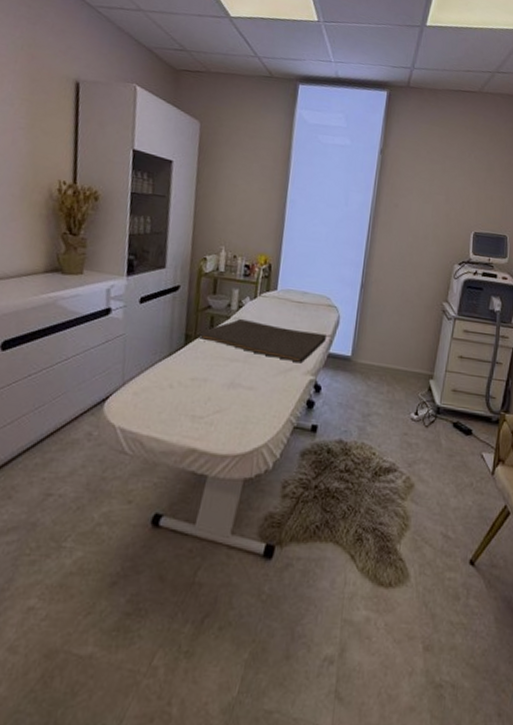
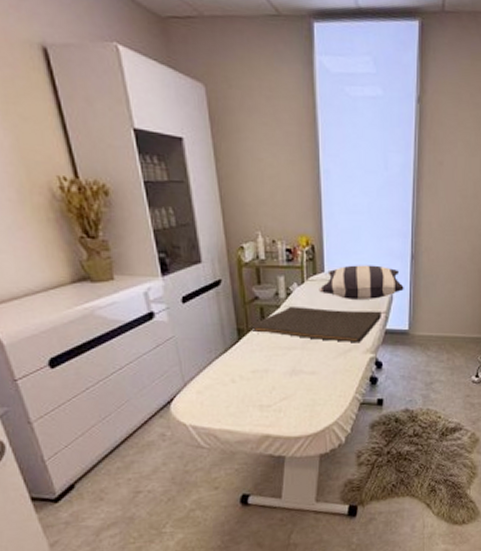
pillow: none [269,286,351,322] -> present [319,265,404,299]

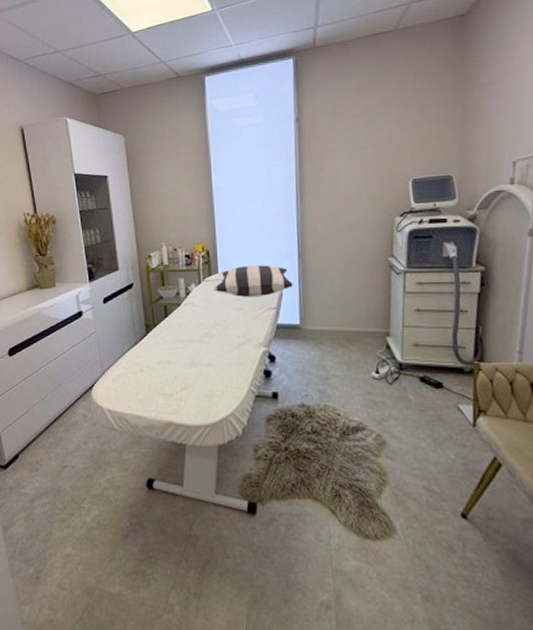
hand towel: present [251,305,381,343] -> none [156,303,272,337]

